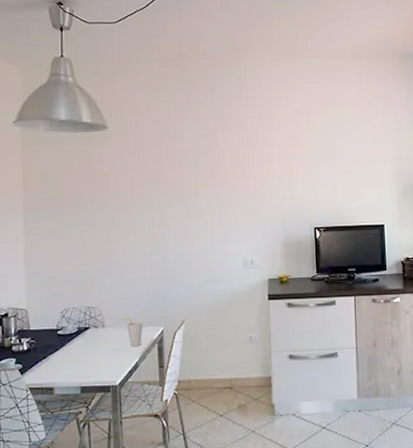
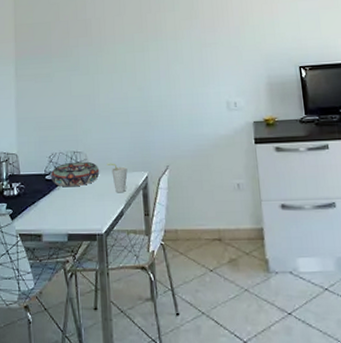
decorative bowl: none [64,316,115,342] -> present [51,161,100,187]

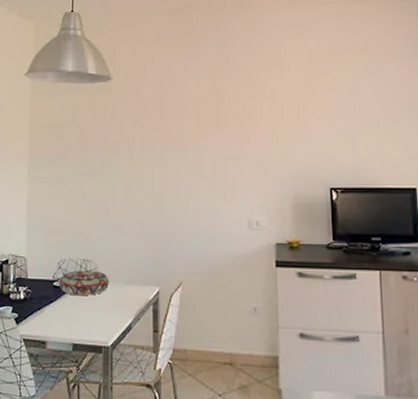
cup: present [106,163,128,193] -> none [117,274,138,307]

